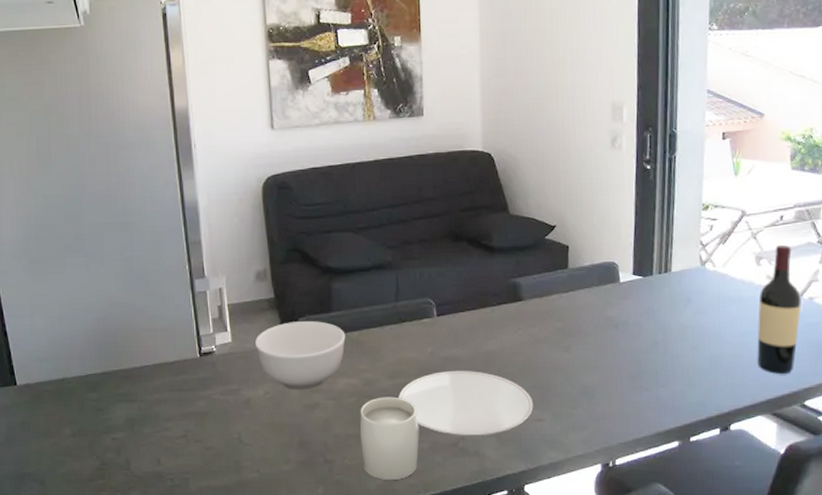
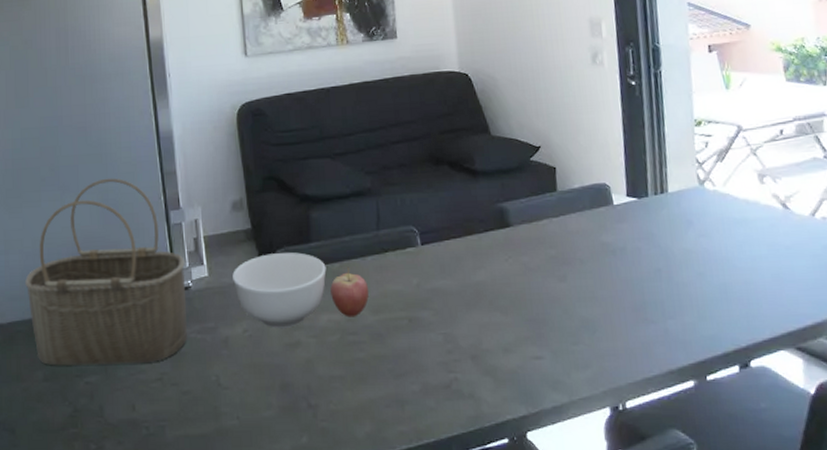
wicker basket: none [51,246,211,423] -> present [25,178,187,366]
fruit: none [349,335,386,382] -> present [330,267,369,318]
mug: present [359,397,420,480] -> none [343,333,410,427]
plate: present [399,371,534,437] -> none [385,304,531,378]
wine bottle: present [757,244,801,374] -> none [766,160,815,303]

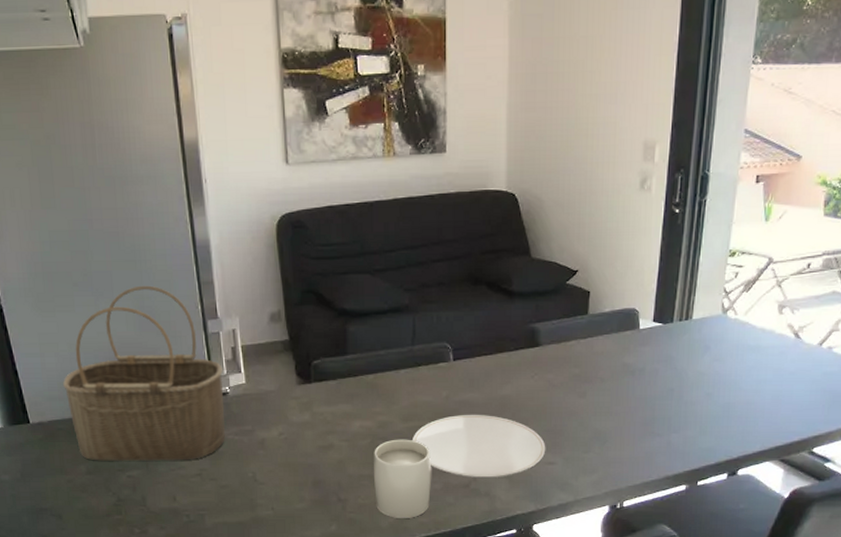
bowl: present [233,252,327,328] -> none [270,364,361,432]
fruit: present [330,267,369,318] -> none [364,378,401,424]
mug: none [343,333,410,427] -> present [373,439,432,518]
plate: none [385,304,531,378] -> present [413,415,546,479]

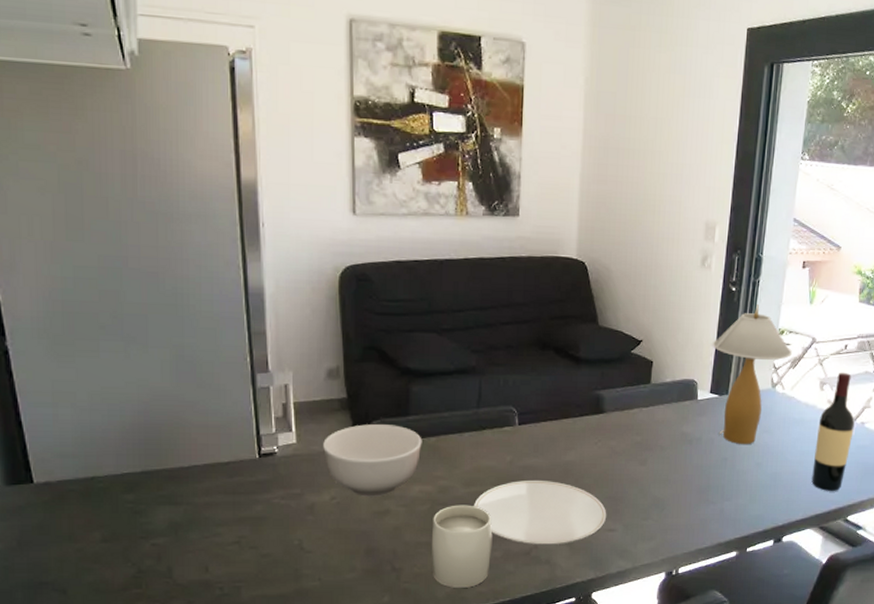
wicker basket: present [63,285,225,461] -> none [79,332,271,527]
bowl: none [270,364,361,432] -> present [323,424,422,497]
table lamp: none [654,226,745,374] -> present [712,304,792,444]
wine bottle: none [770,293,820,421] -> present [811,372,855,491]

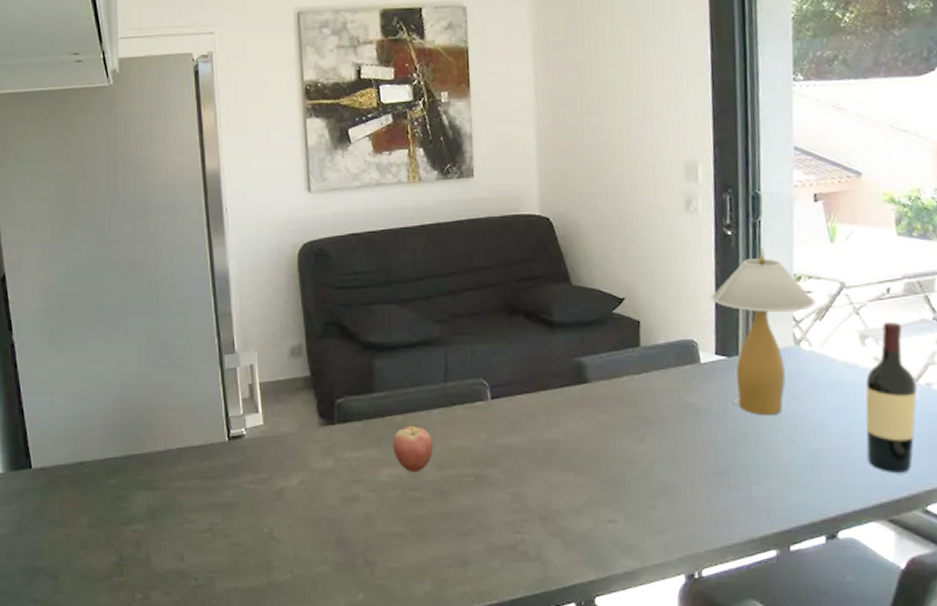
bowl: present [323,424,422,497] -> none [289,403,389,481]
fruit: none [424,441,463,489] -> present [393,419,434,473]
mug: present [431,505,493,588] -> none [404,490,473,587]
plate: present [474,481,607,546] -> none [449,462,604,539]

